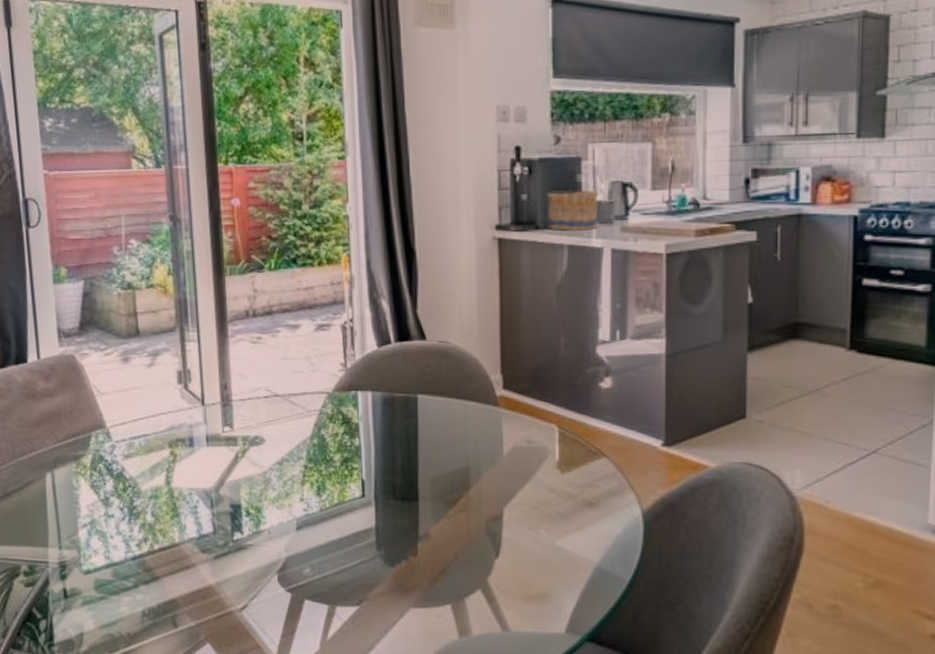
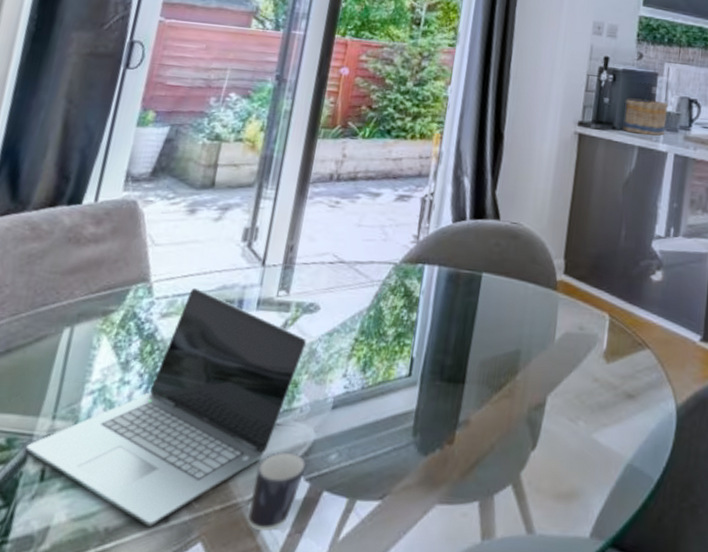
laptop: none [46,430,260,631] -> present [26,287,307,526]
mug: none [241,568,285,634] -> present [248,451,307,532]

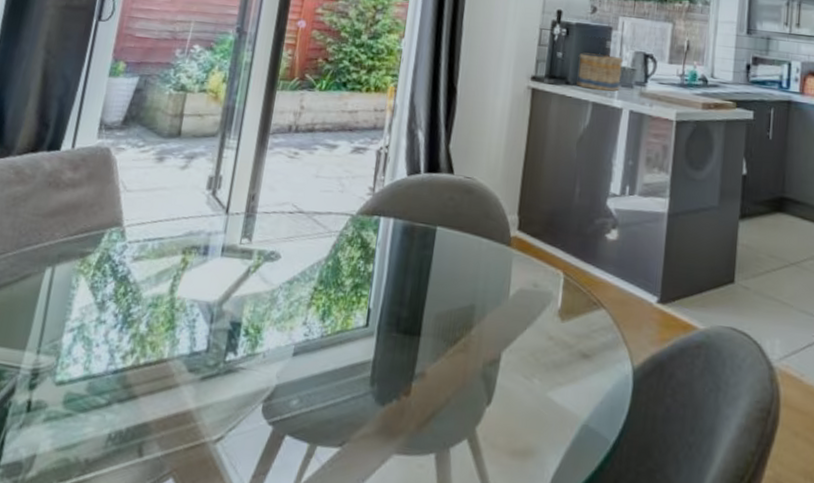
laptop: present [26,287,307,526] -> none [14,233,269,460]
mug: present [248,451,307,532] -> none [215,395,270,472]

